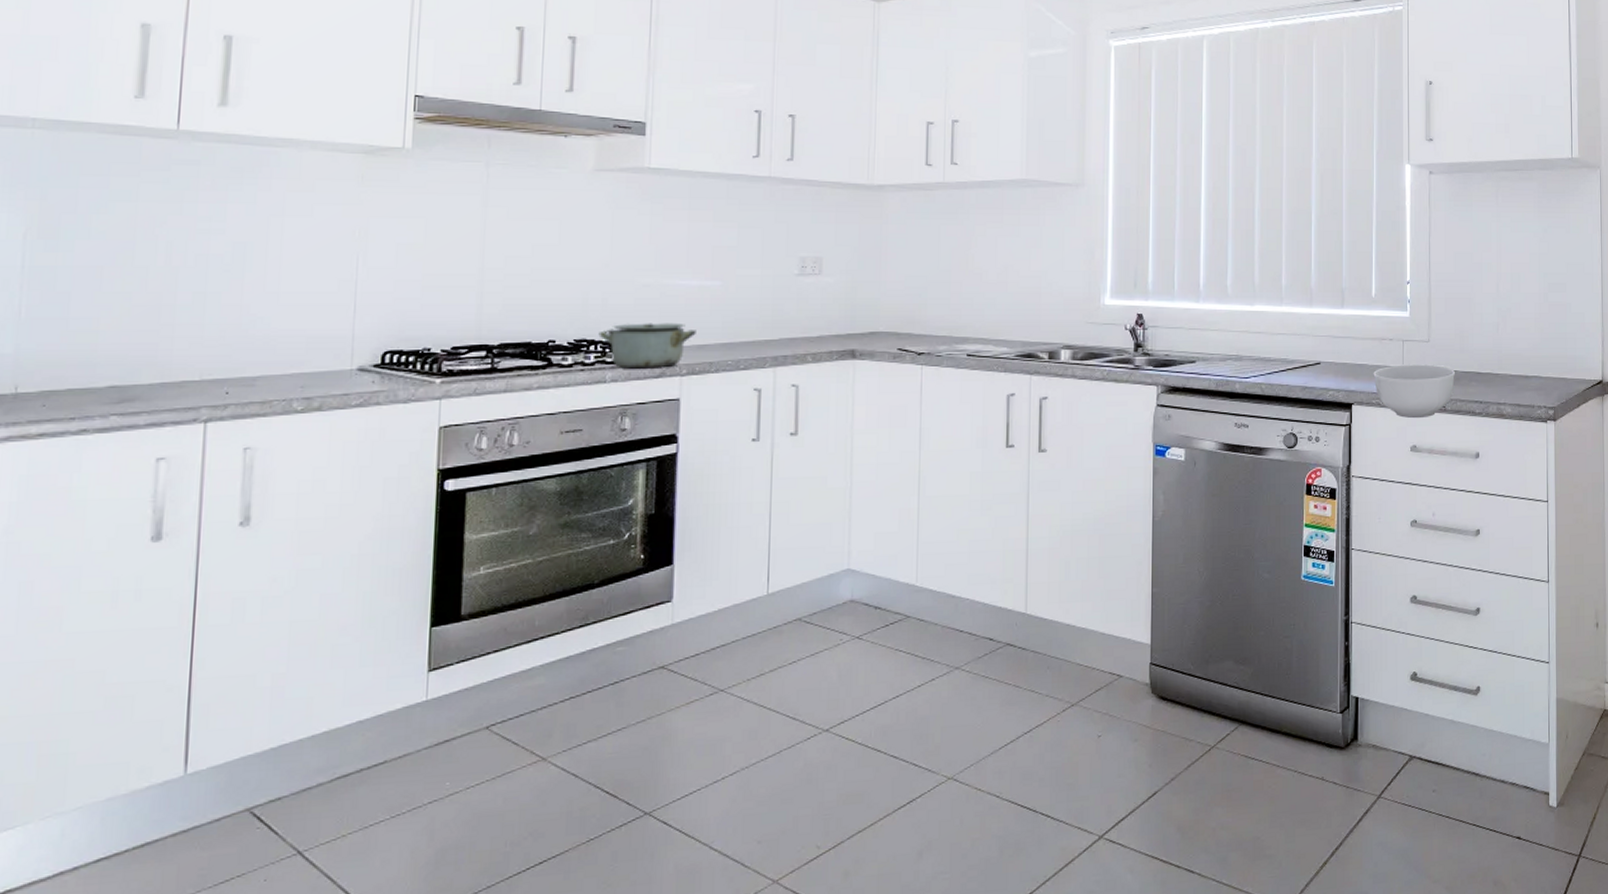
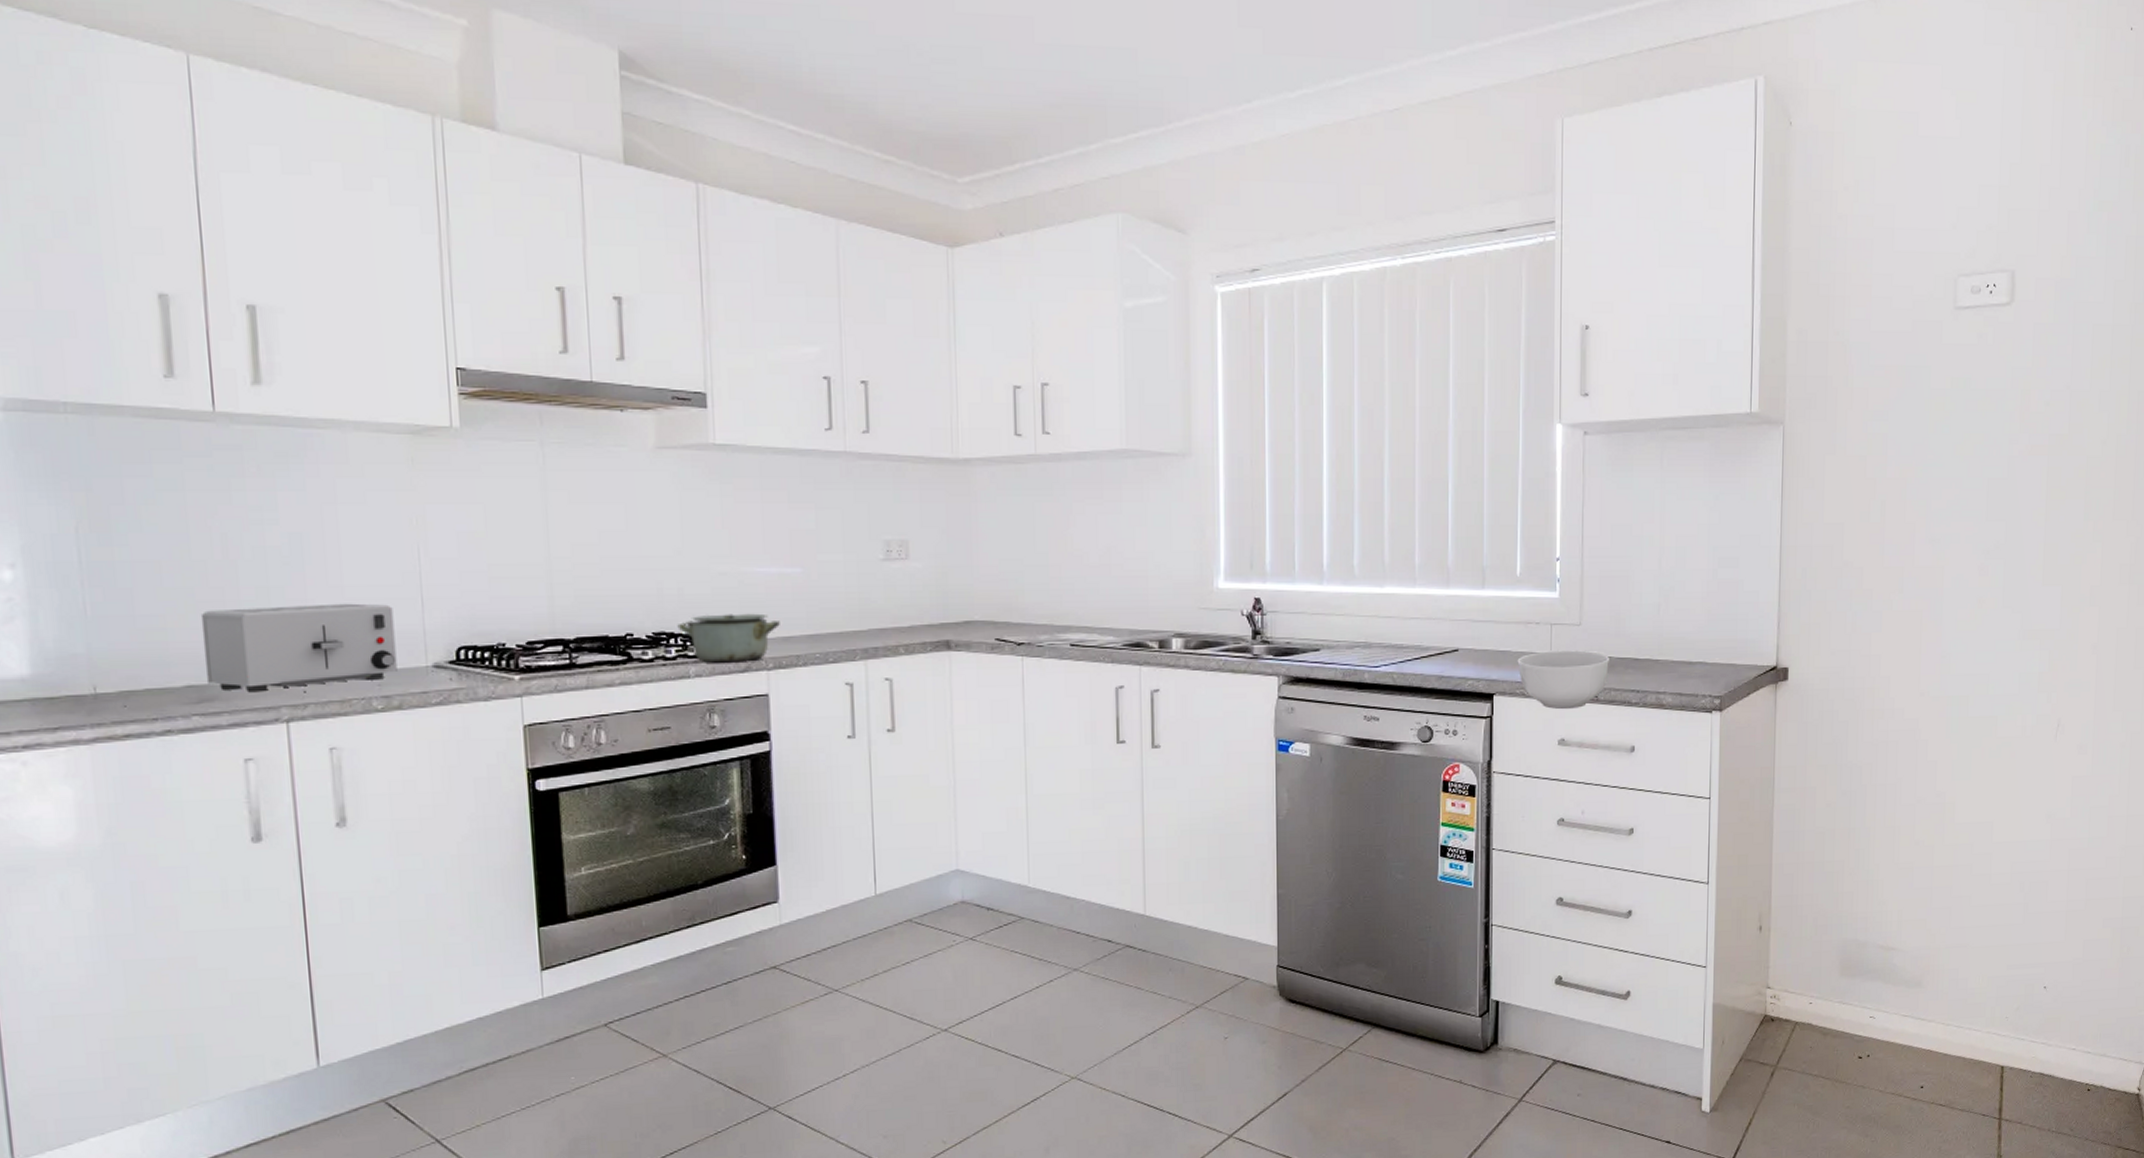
toaster: none [131,309,325,393] -> present [200,603,397,693]

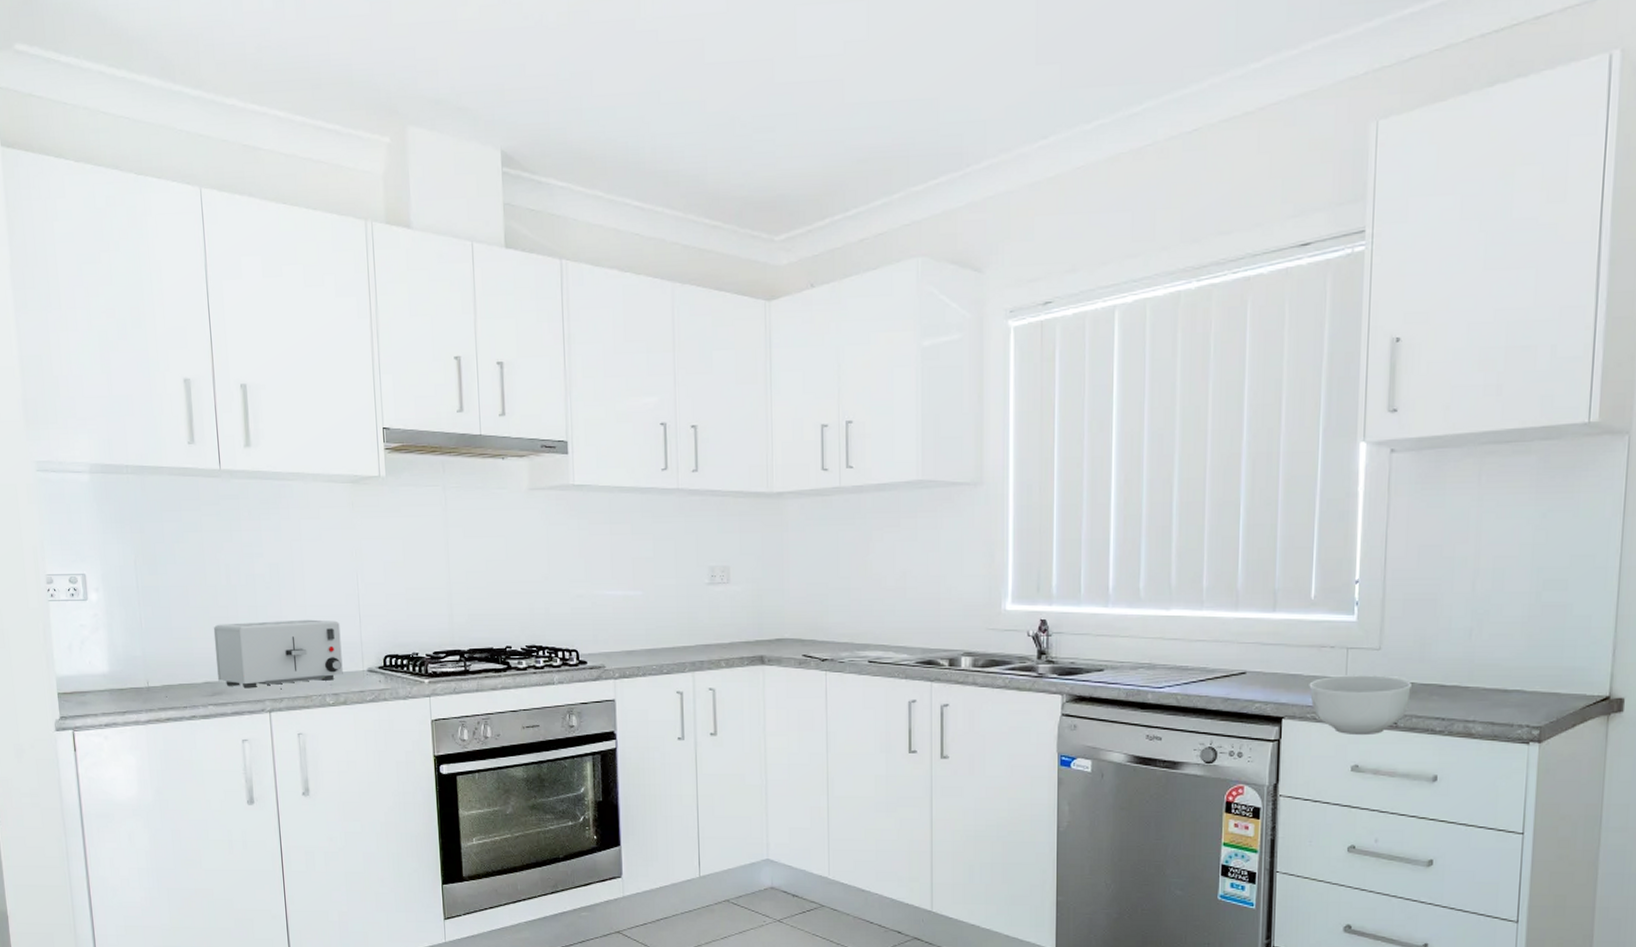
cooking pot: present [677,613,780,663] -> none [545,630,624,672]

